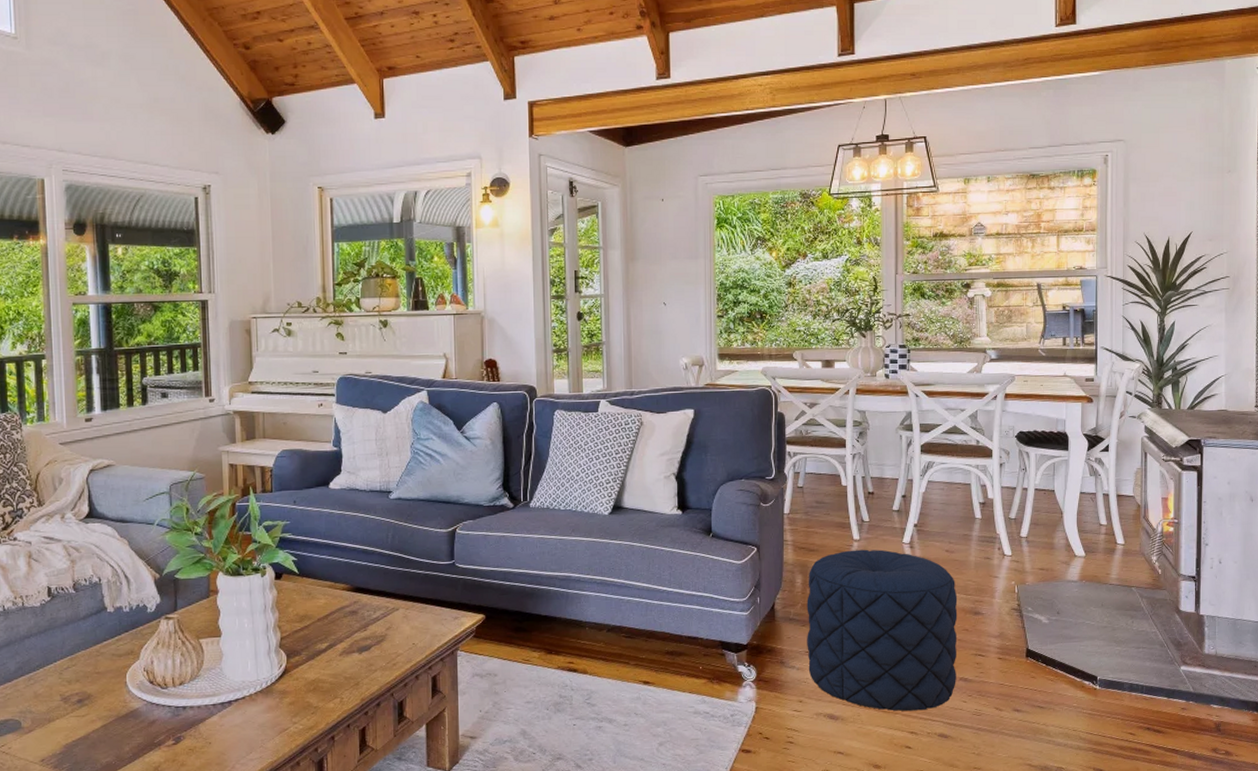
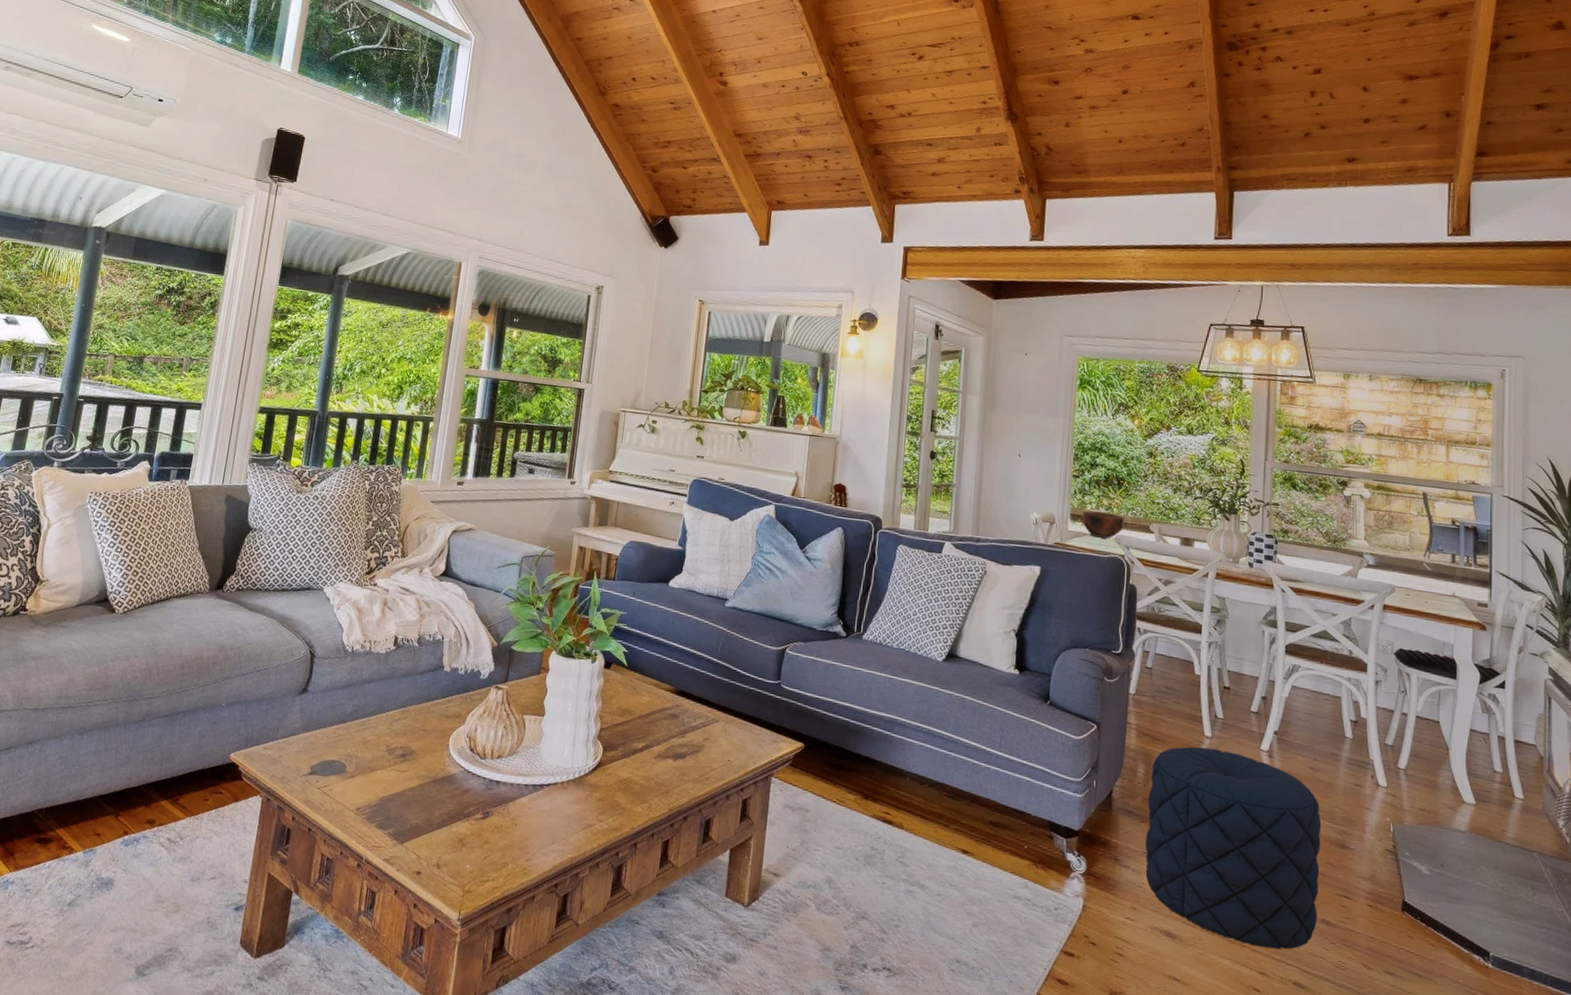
bowl: none [729,347,769,373] -> present [1082,511,1124,539]

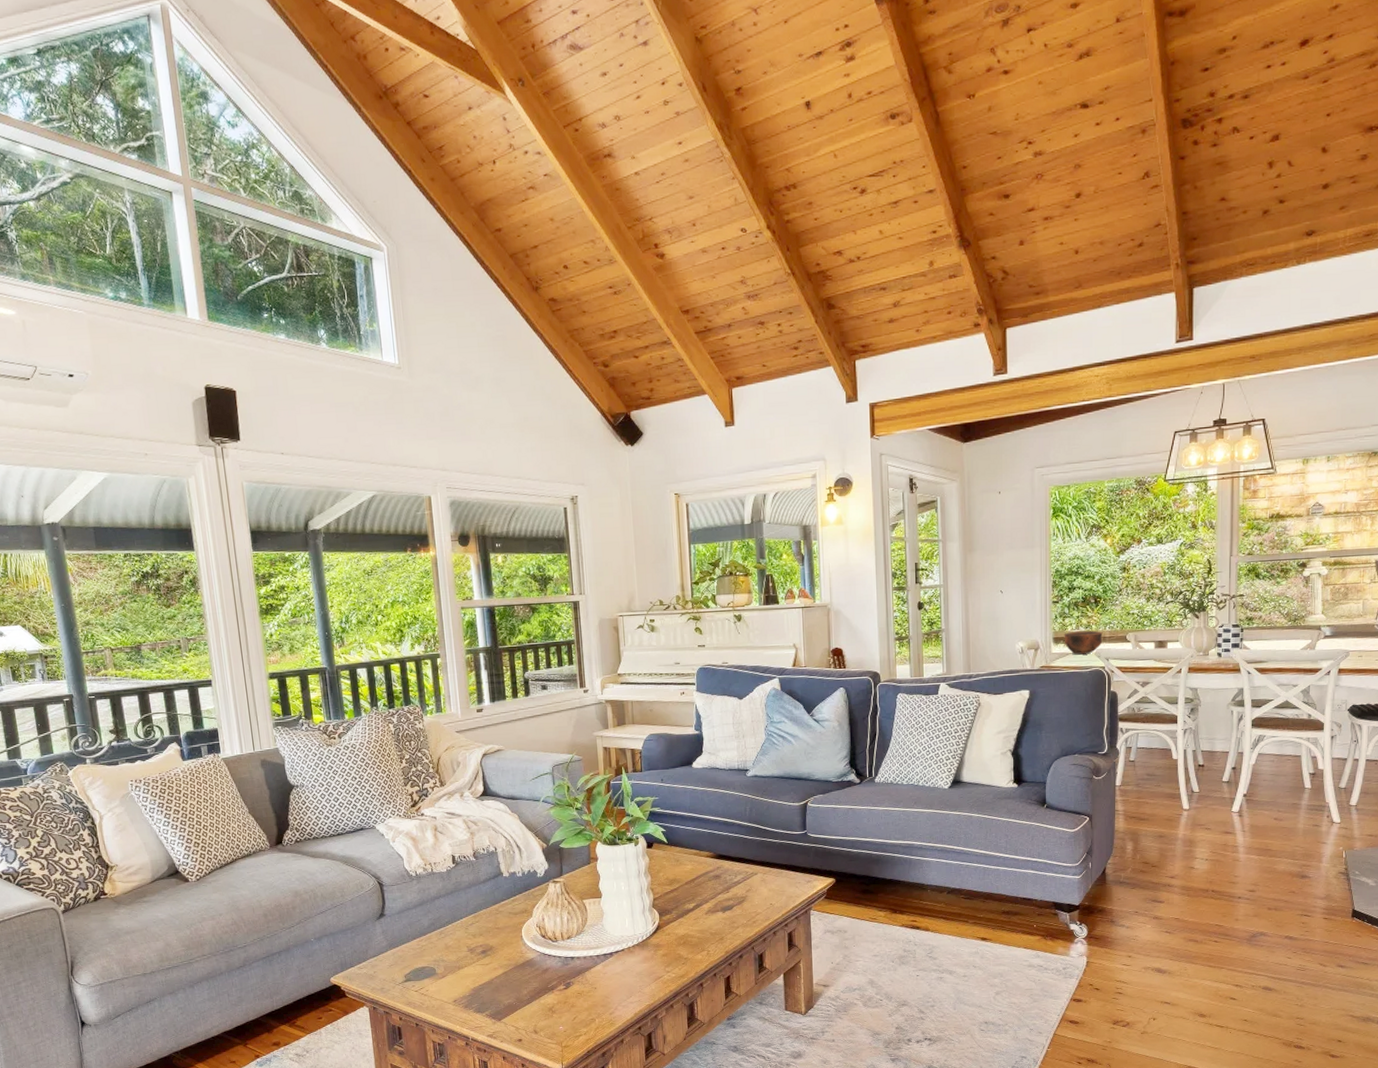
pouf: present [1145,746,1322,950] -> none [1136,818,1285,966]

